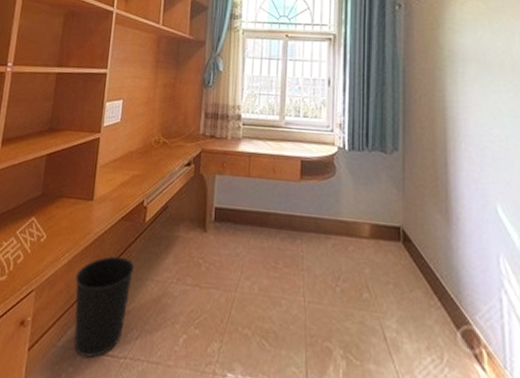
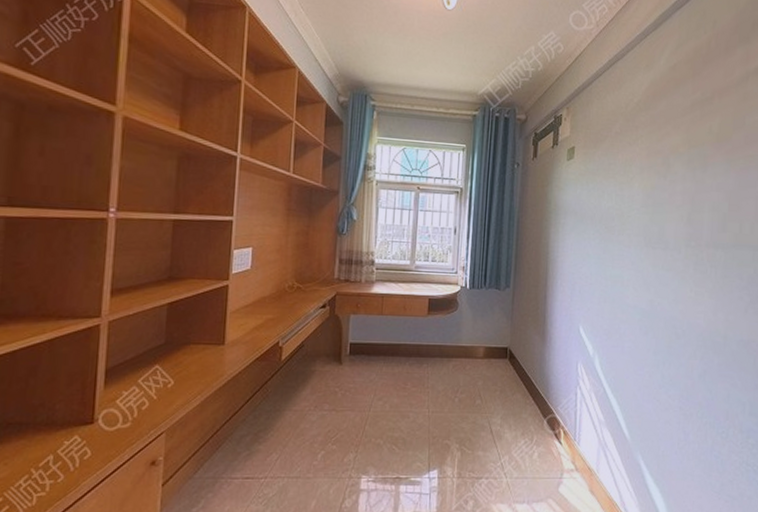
wastebasket: present [74,256,135,358] -> none [210,393,272,482]

